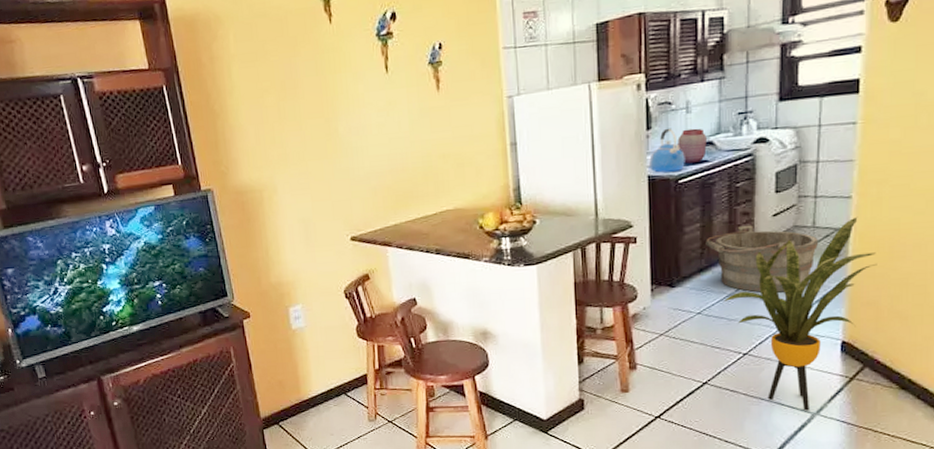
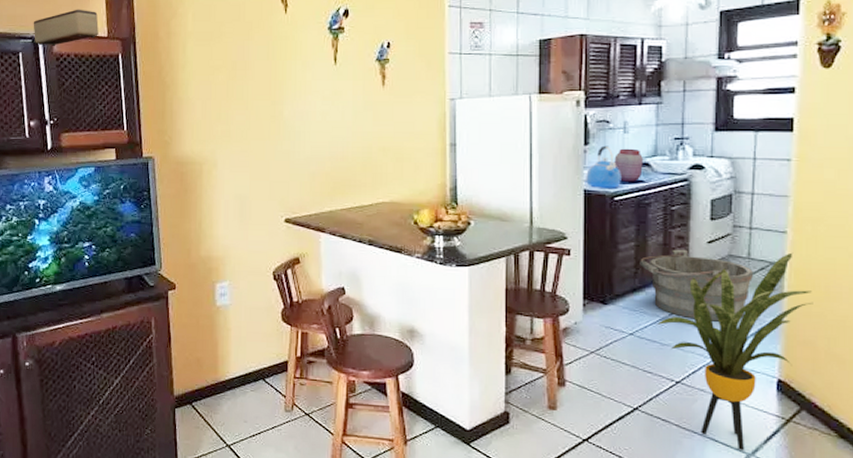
decorative box: none [69,42,139,86] -> present [33,9,99,46]

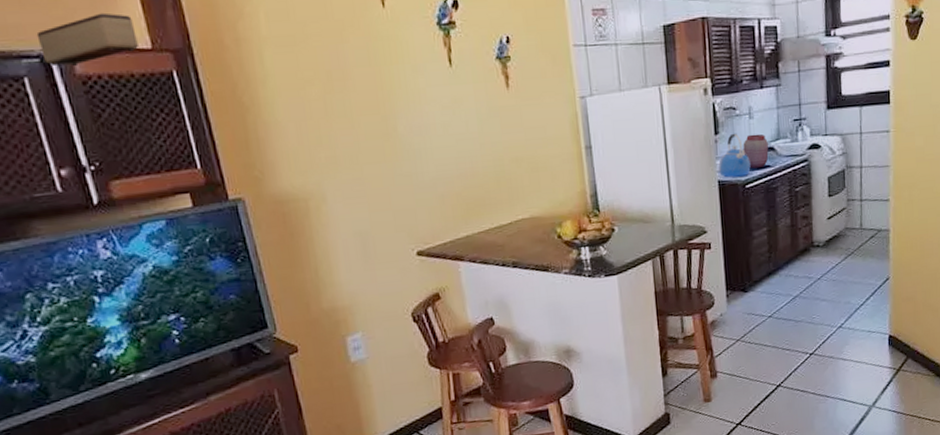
bucket: present [640,249,753,322] -> none [772,228,865,293]
house plant: present [657,252,813,451] -> none [791,218,912,404]

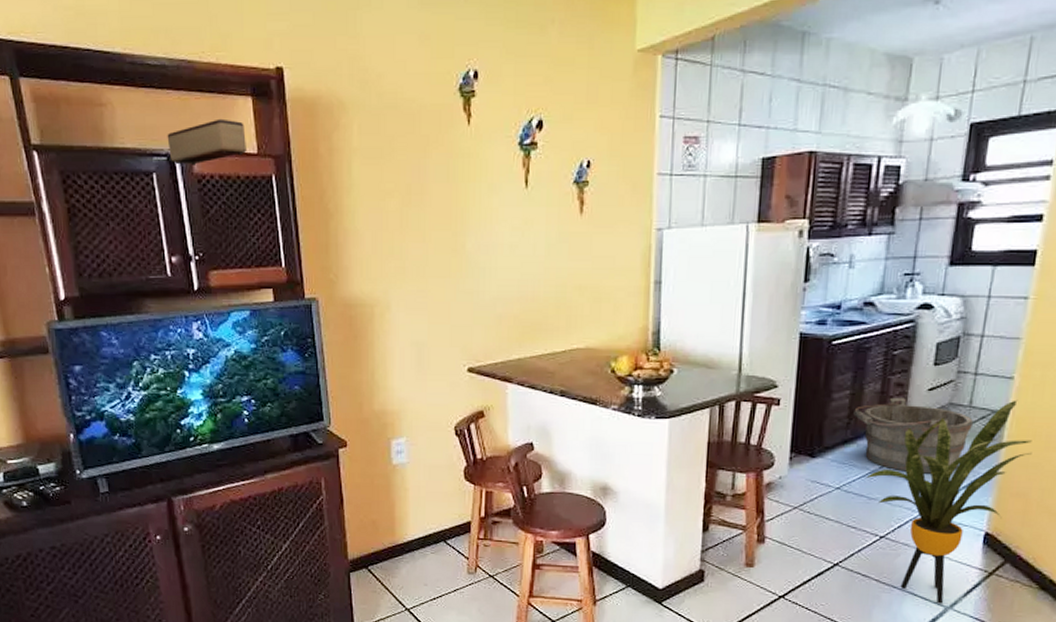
kettle: present [718,133,751,178] -> none [803,282,842,331]
jar: present [743,134,769,169] -> none [835,286,868,324]
bucket: none [772,228,865,293] -> present [853,397,973,474]
house plant: none [791,218,912,404] -> present [866,400,1032,604]

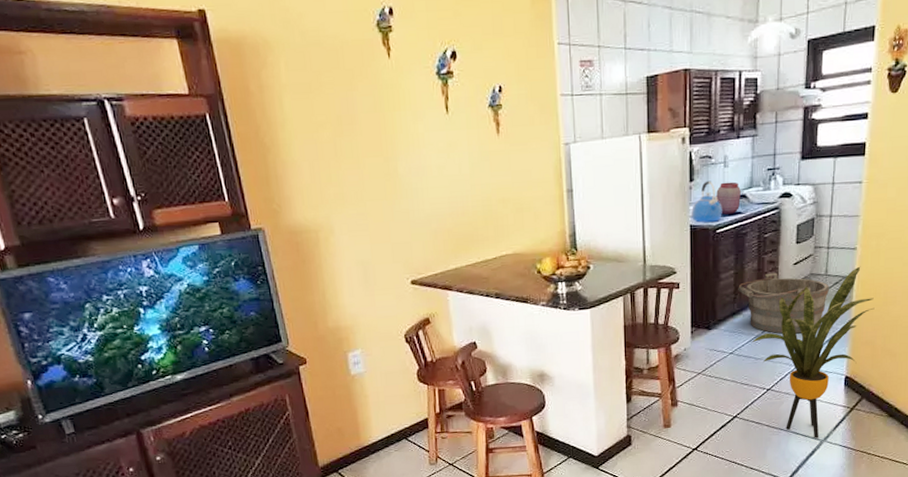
decorative box: present [167,118,246,165] -> none [94,61,178,109]
kettle: none [803,282,842,331] -> present [692,180,722,223]
jar: none [835,286,868,324] -> present [716,182,741,215]

